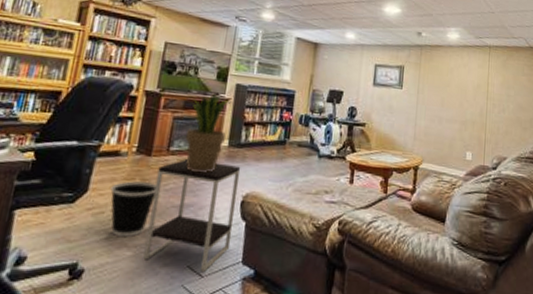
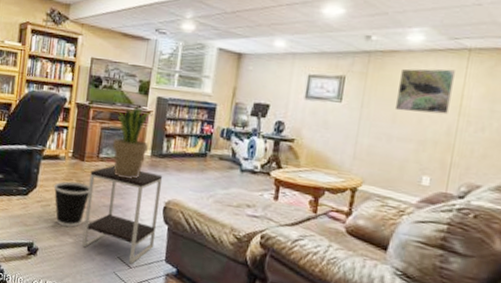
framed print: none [442,60,481,99] -> present [394,68,455,115]

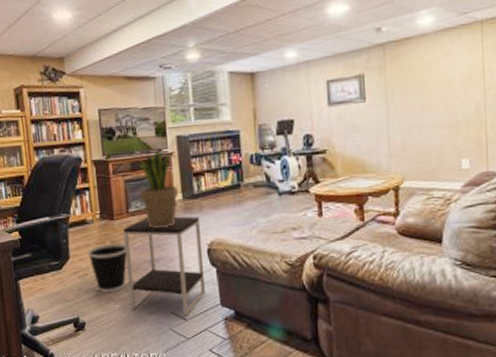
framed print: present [394,68,455,115] -> none [419,45,473,99]

